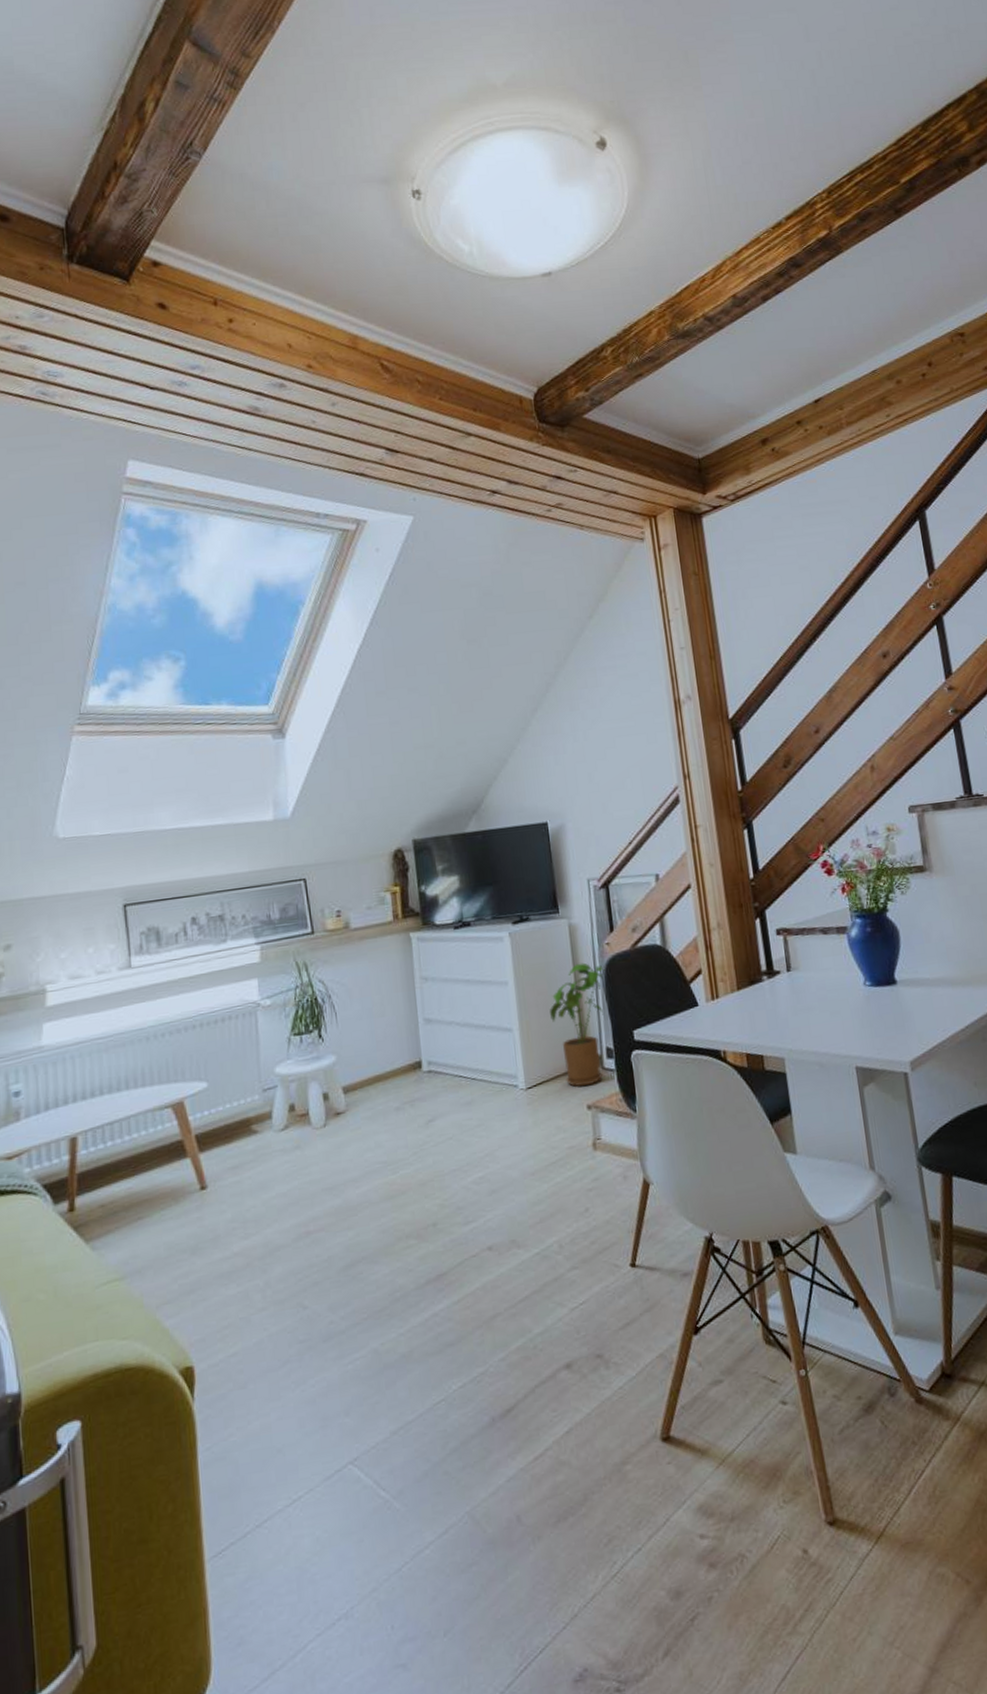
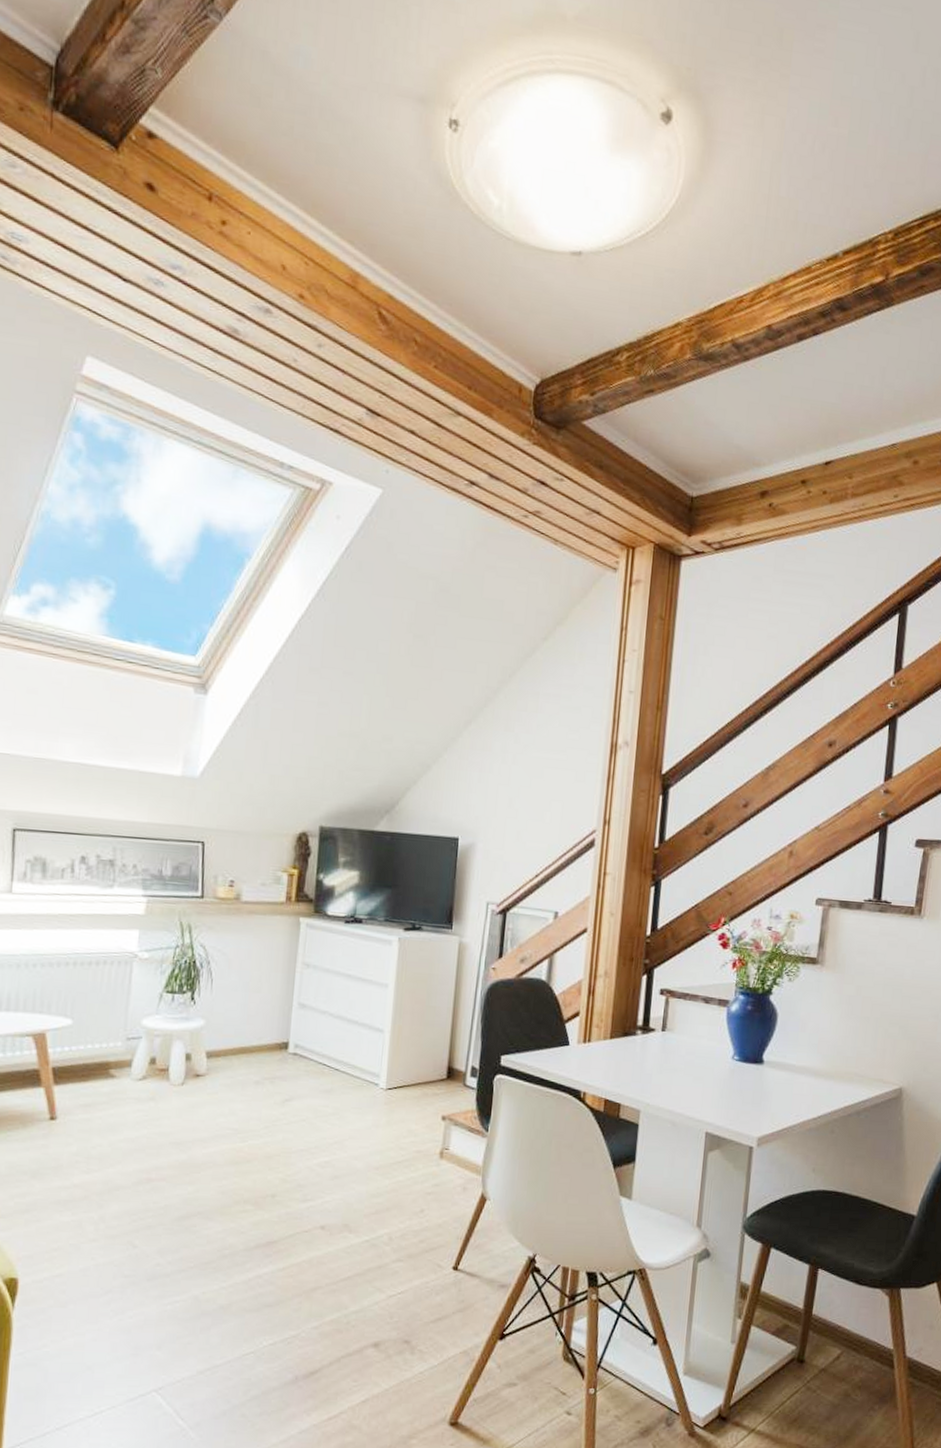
house plant: present [550,962,605,1087] -> none [423,981,486,1098]

